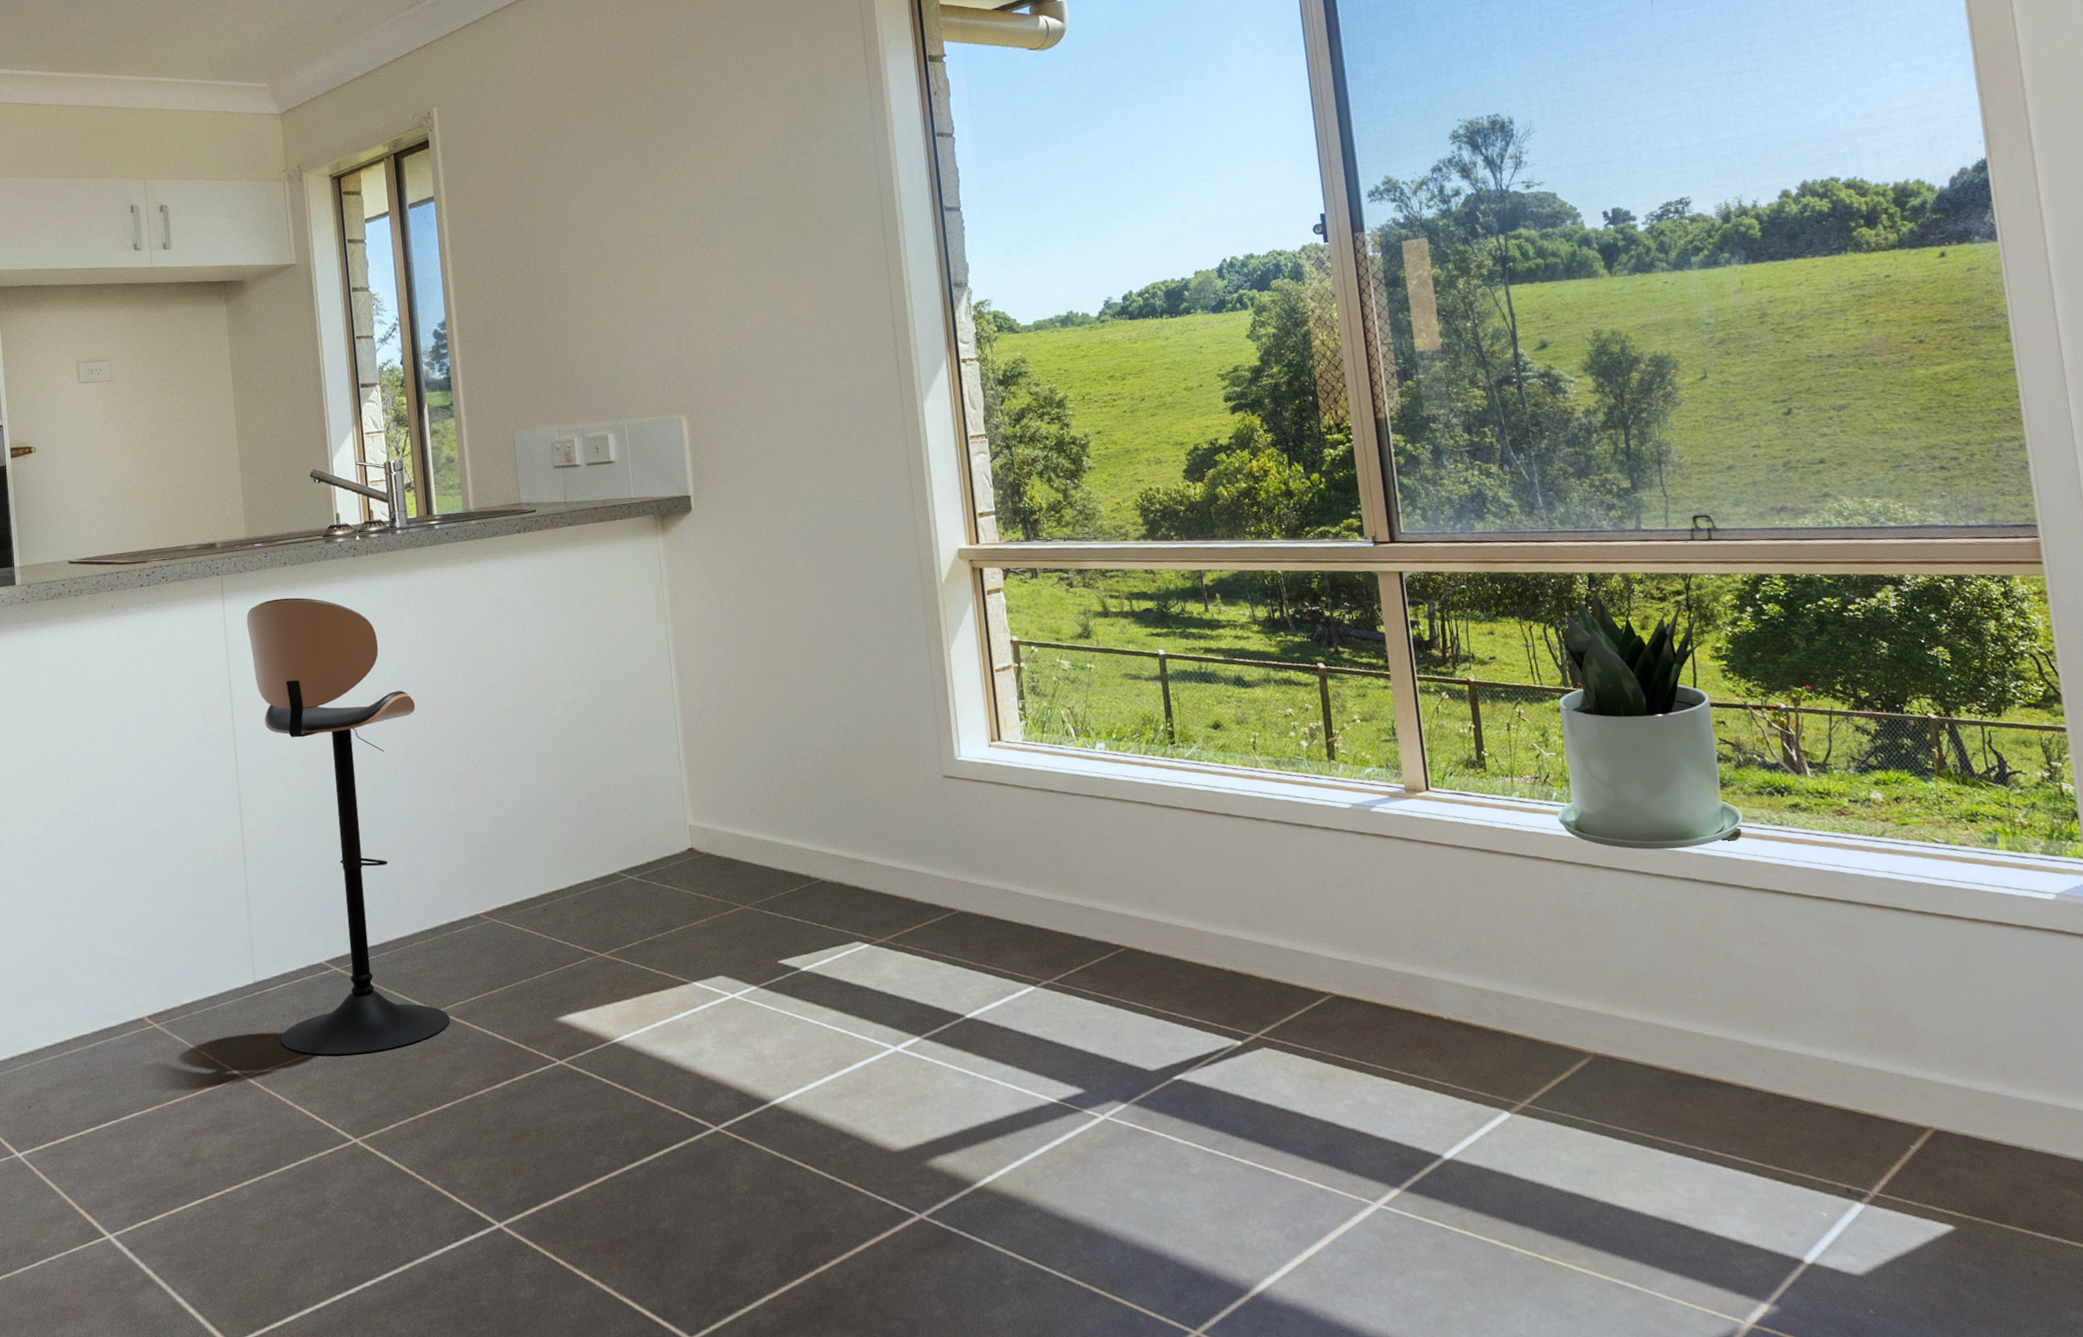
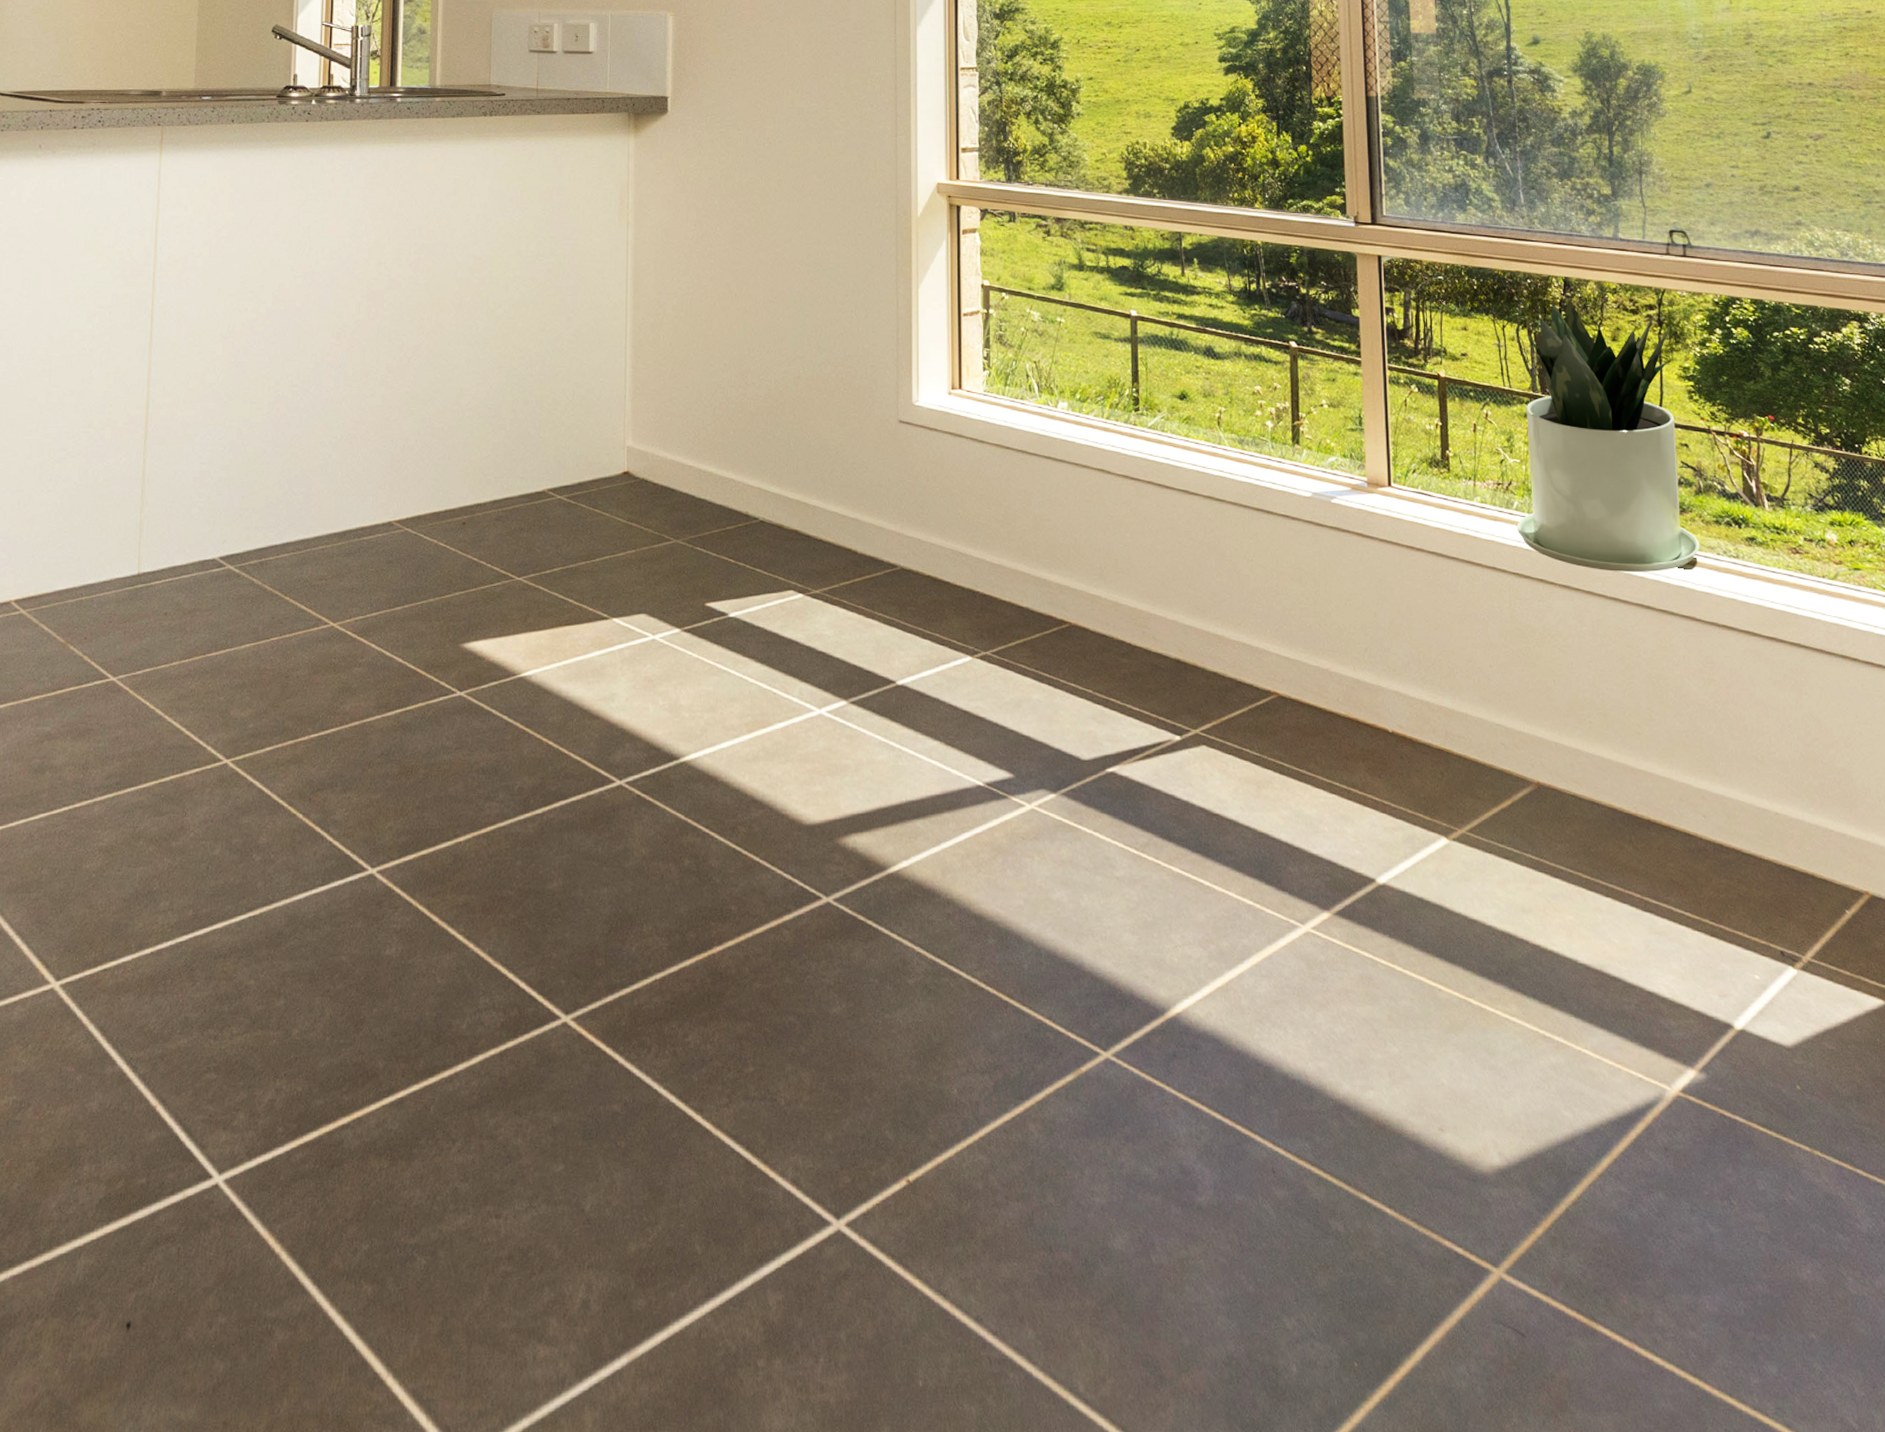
bar stool: present [246,597,450,1056] -> none [159,157,352,665]

